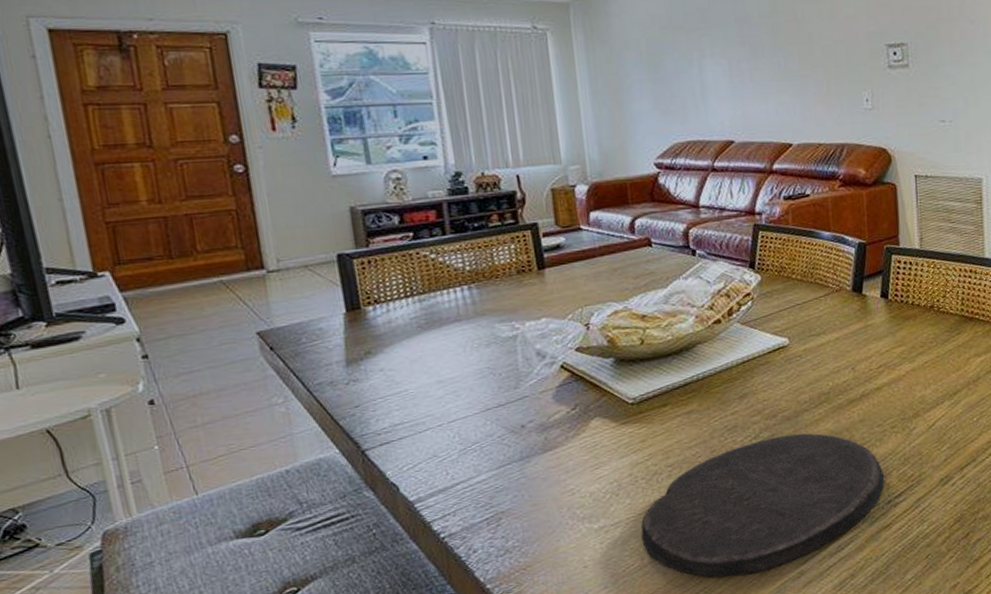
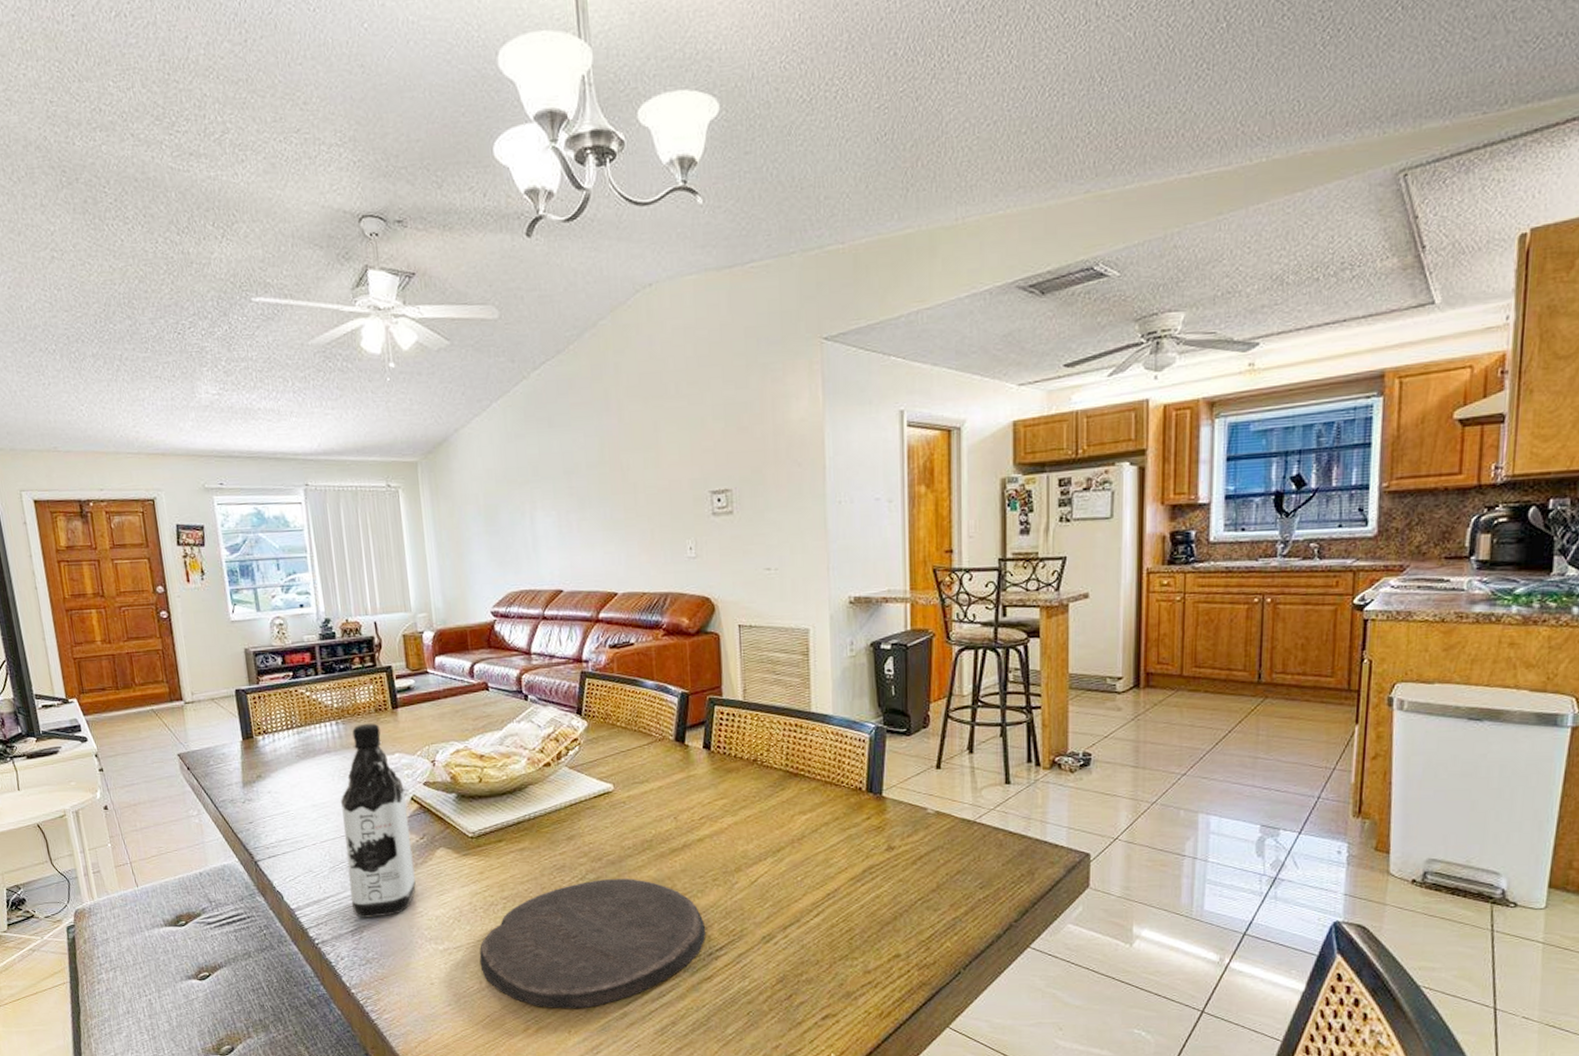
water bottle: none [473,286,567,503] -> present [340,723,416,918]

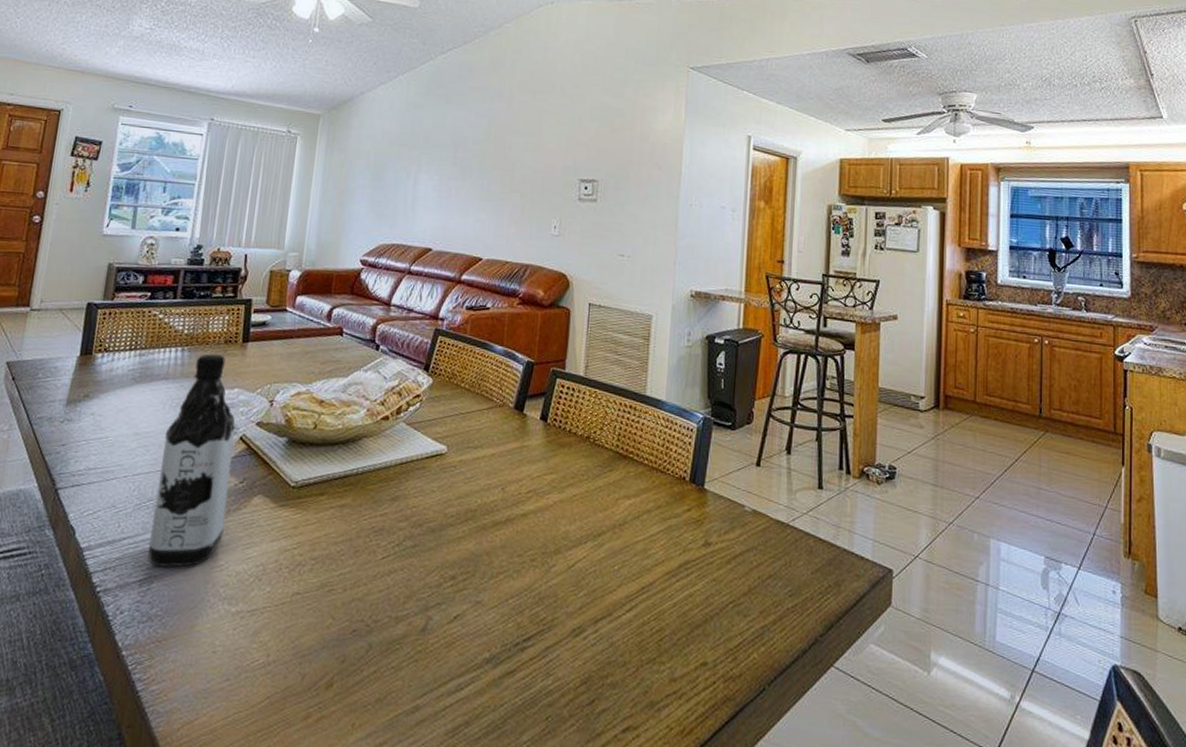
plate: present [479,878,706,1009] -> none [272,547,517,698]

